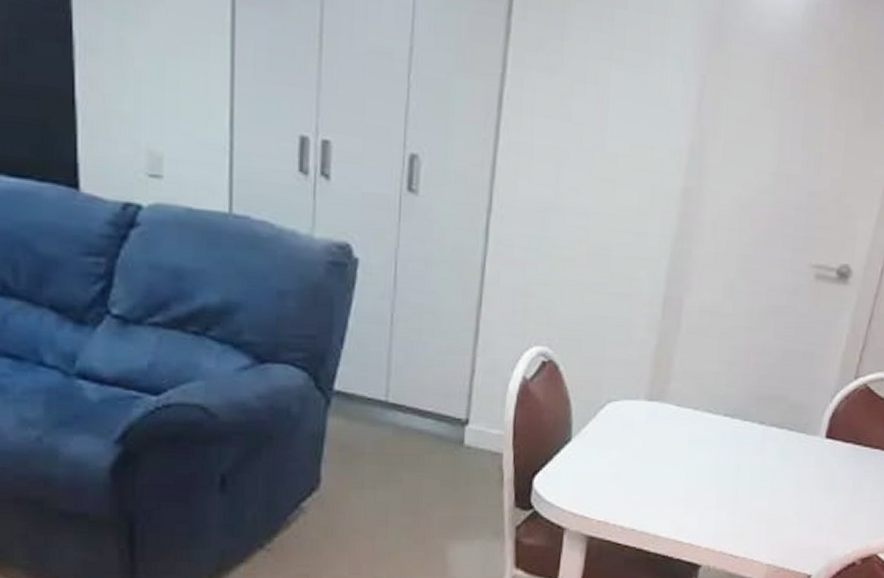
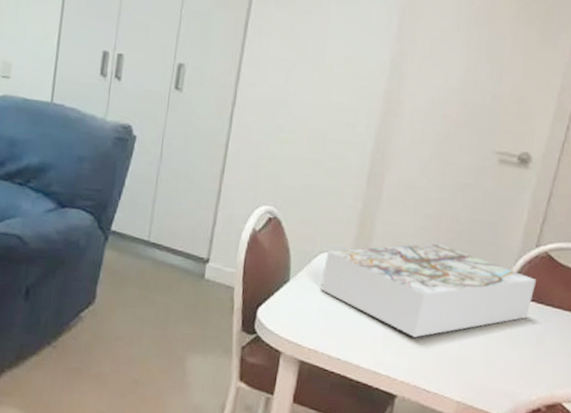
board game: none [608,382,854,496] -> present [319,243,536,338]

